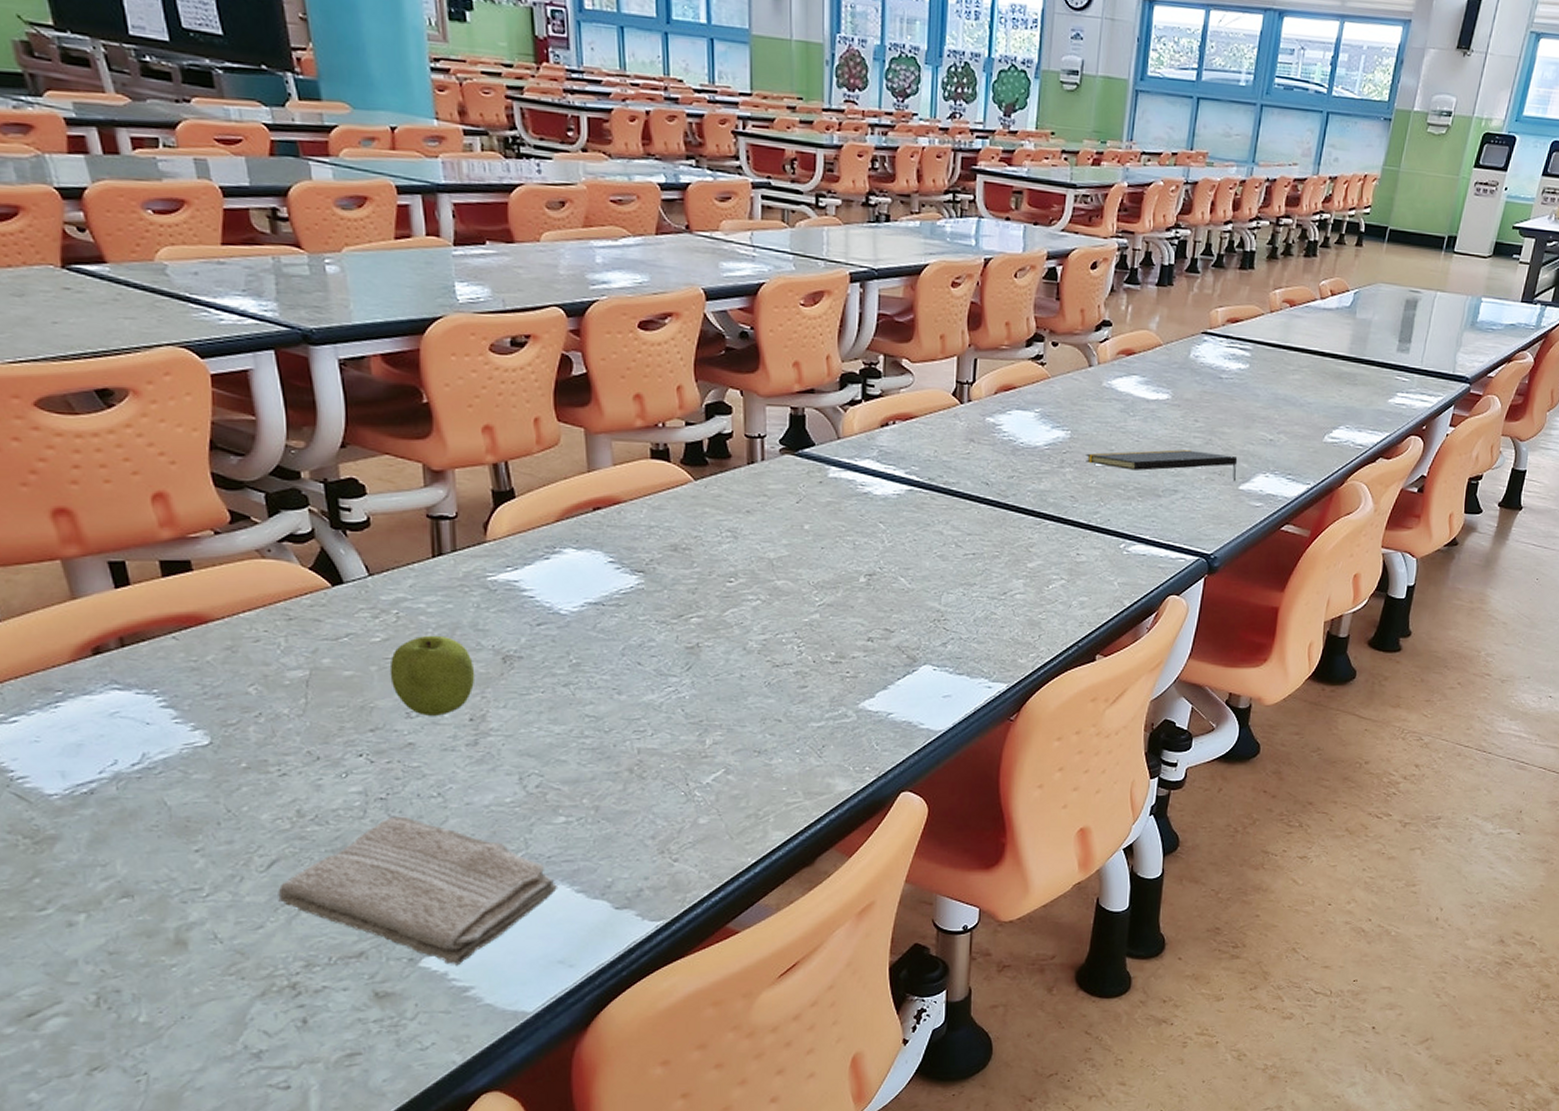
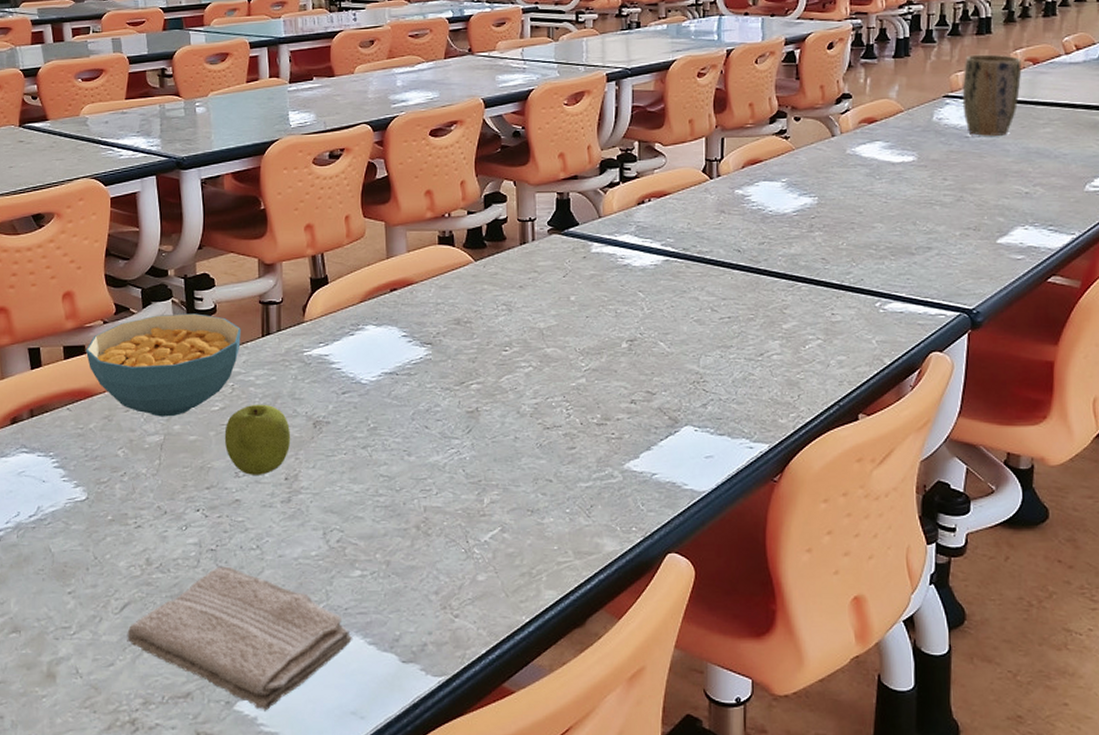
cereal bowl: none [191,525,405,649] -> present [85,313,241,417]
notepad: present [1086,449,1238,482] -> none [834,208,993,236]
plant pot: none [1219,290,1280,379] -> present [962,54,1022,136]

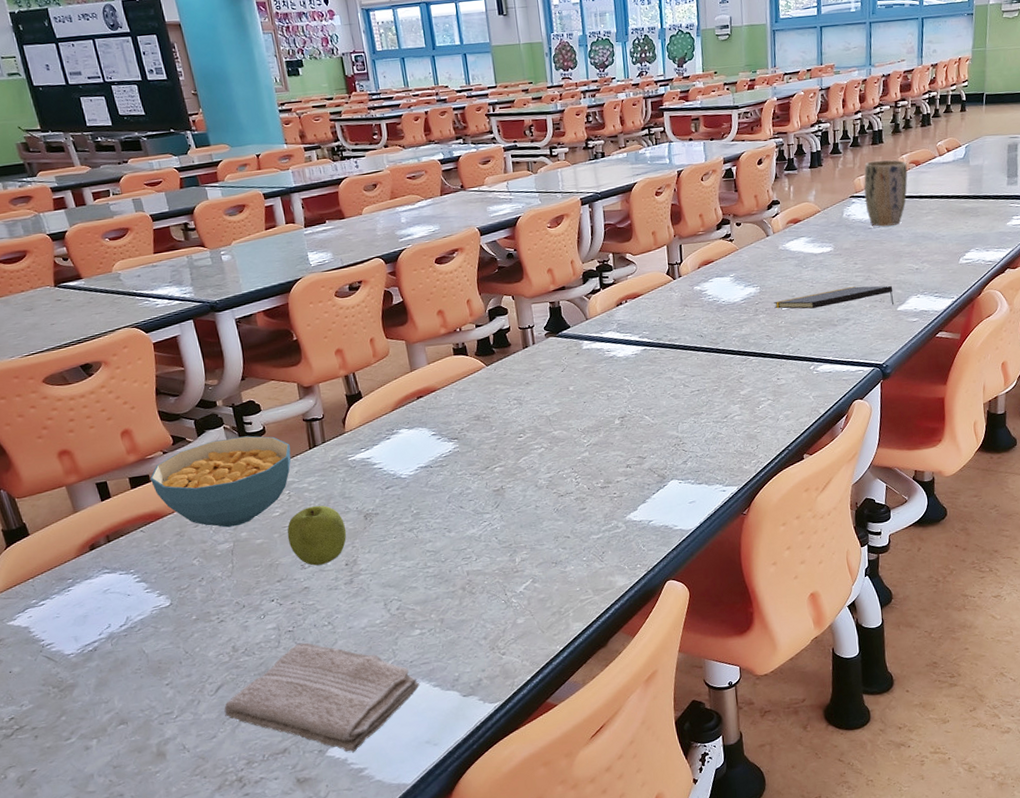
notepad: none [834,208,993,236] -> present [774,285,894,309]

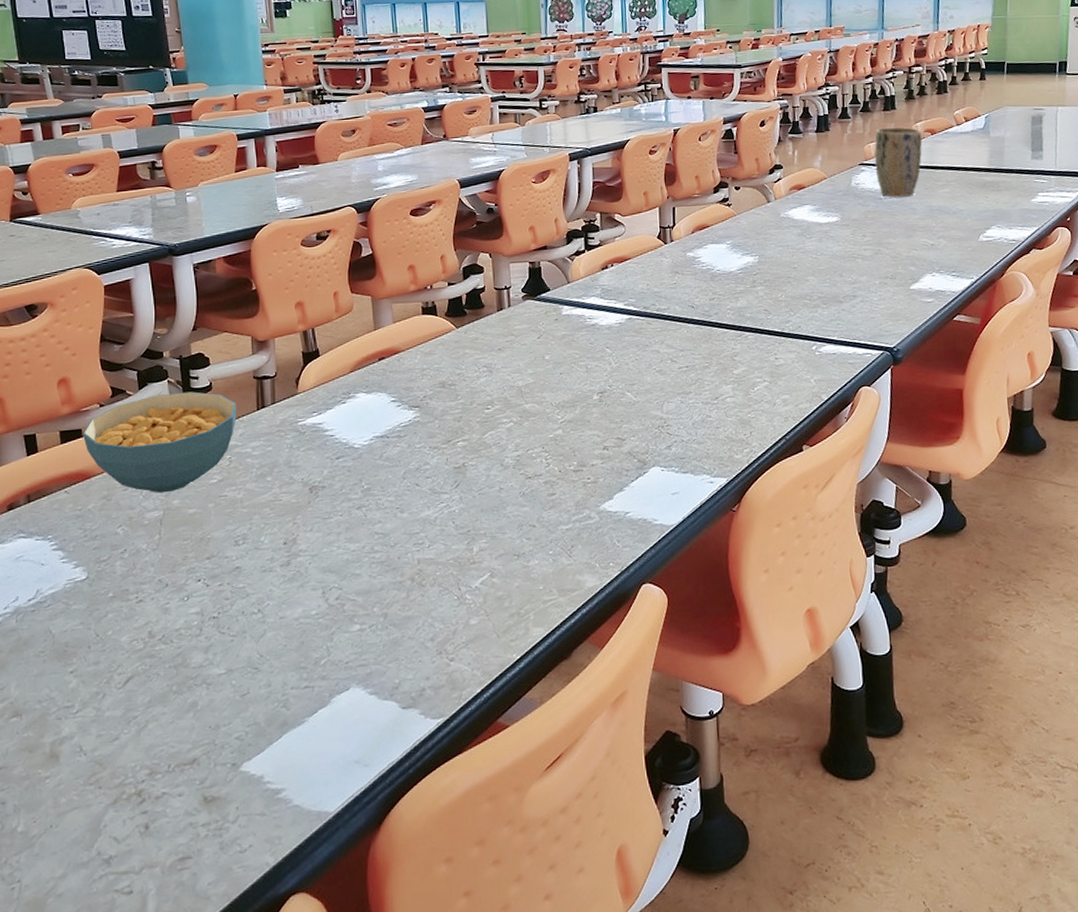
washcloth: present [224,642,420,753] -> none [131,632,354,769]
fruit: present [287,505,347,566] -> none [223,473,289,543]
notepad: present [774,285,894,309] -> none [773,260,906,283]

